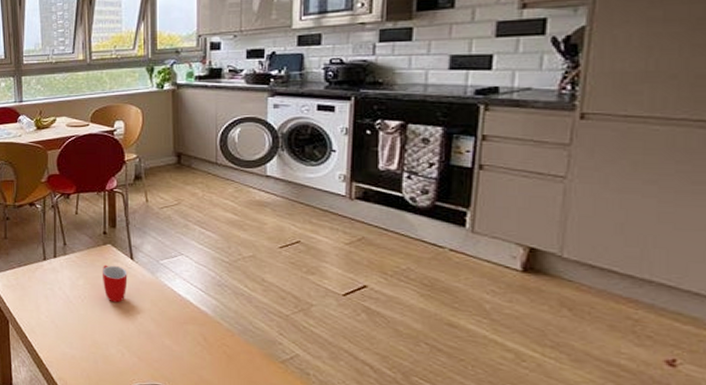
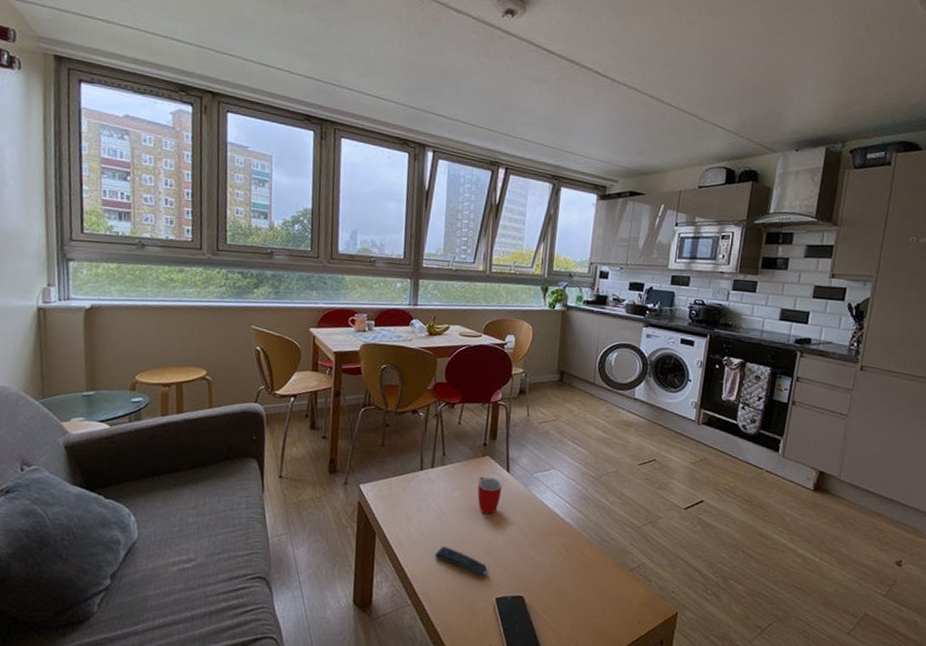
remote control: none [67,334,123,364] -> present [434,546,489,576]

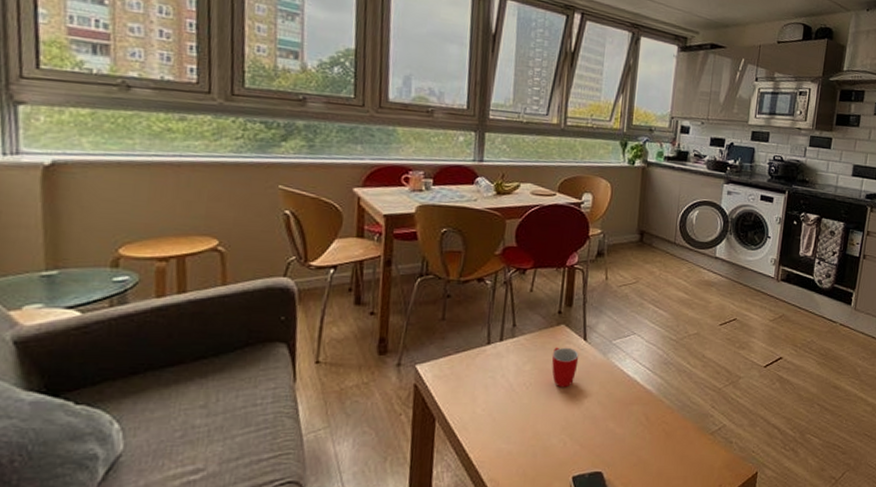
remote control: present [434,546,489,576] -> none [504,426,565,455]

